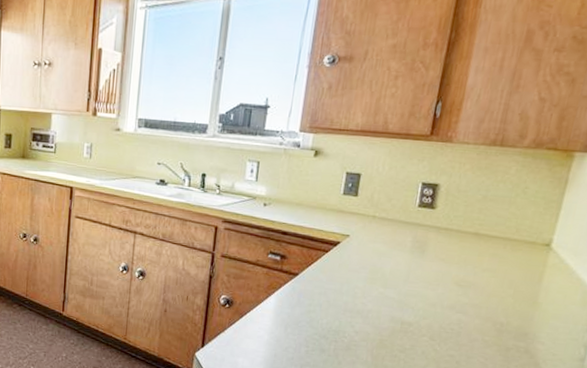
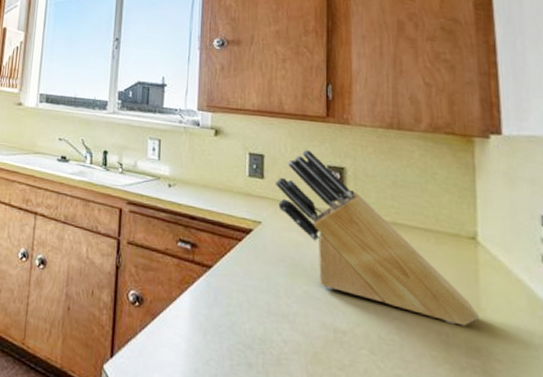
knife block: none [368,168,535,317] -> present [276,150,480,326]

